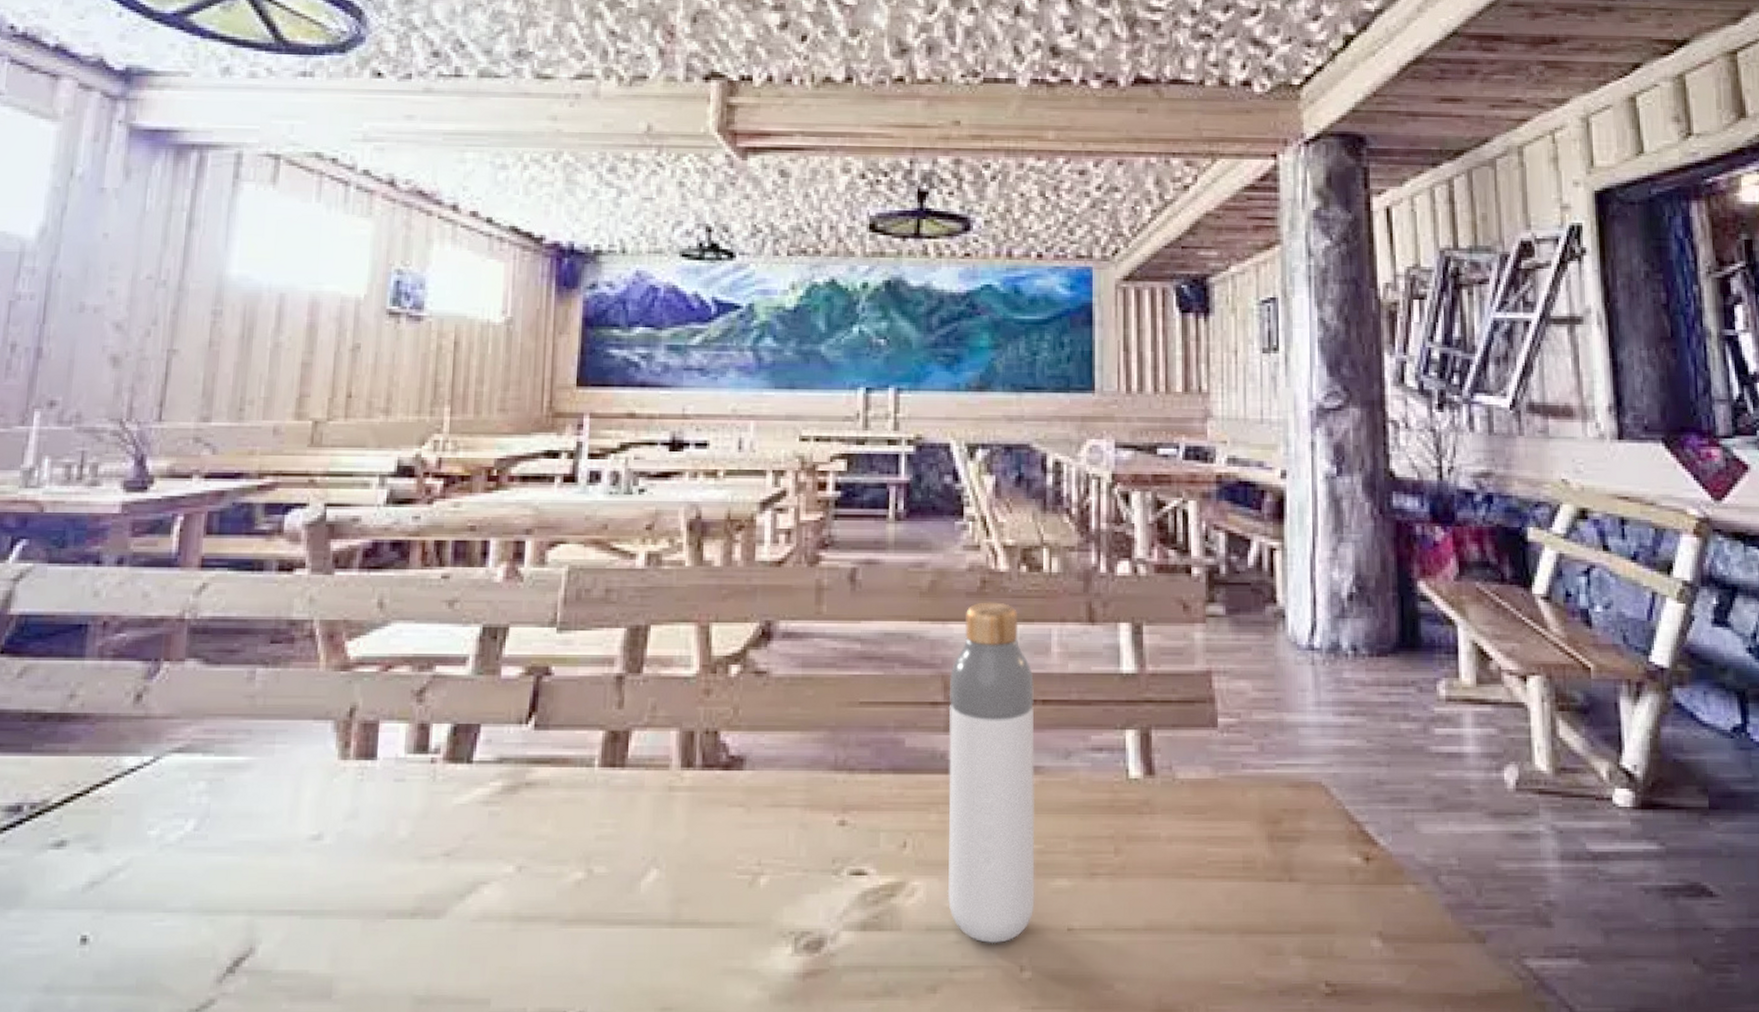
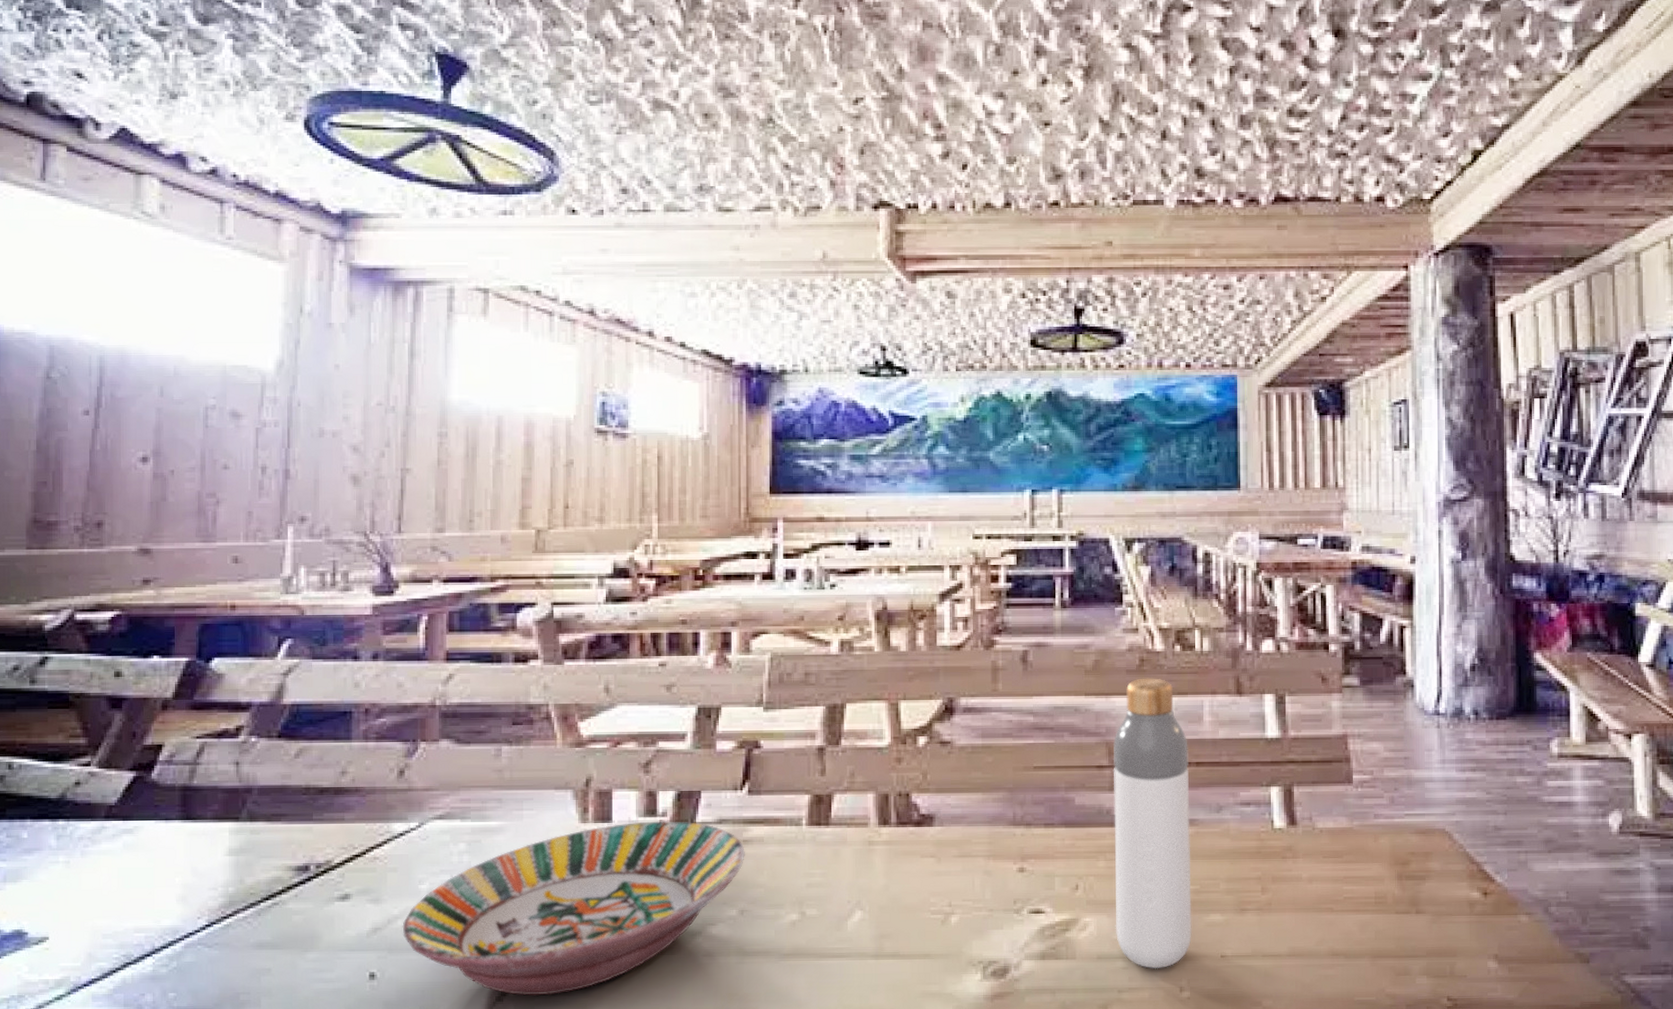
serving bowl: none [123,759,527,967] -> present [402,821,745,996]

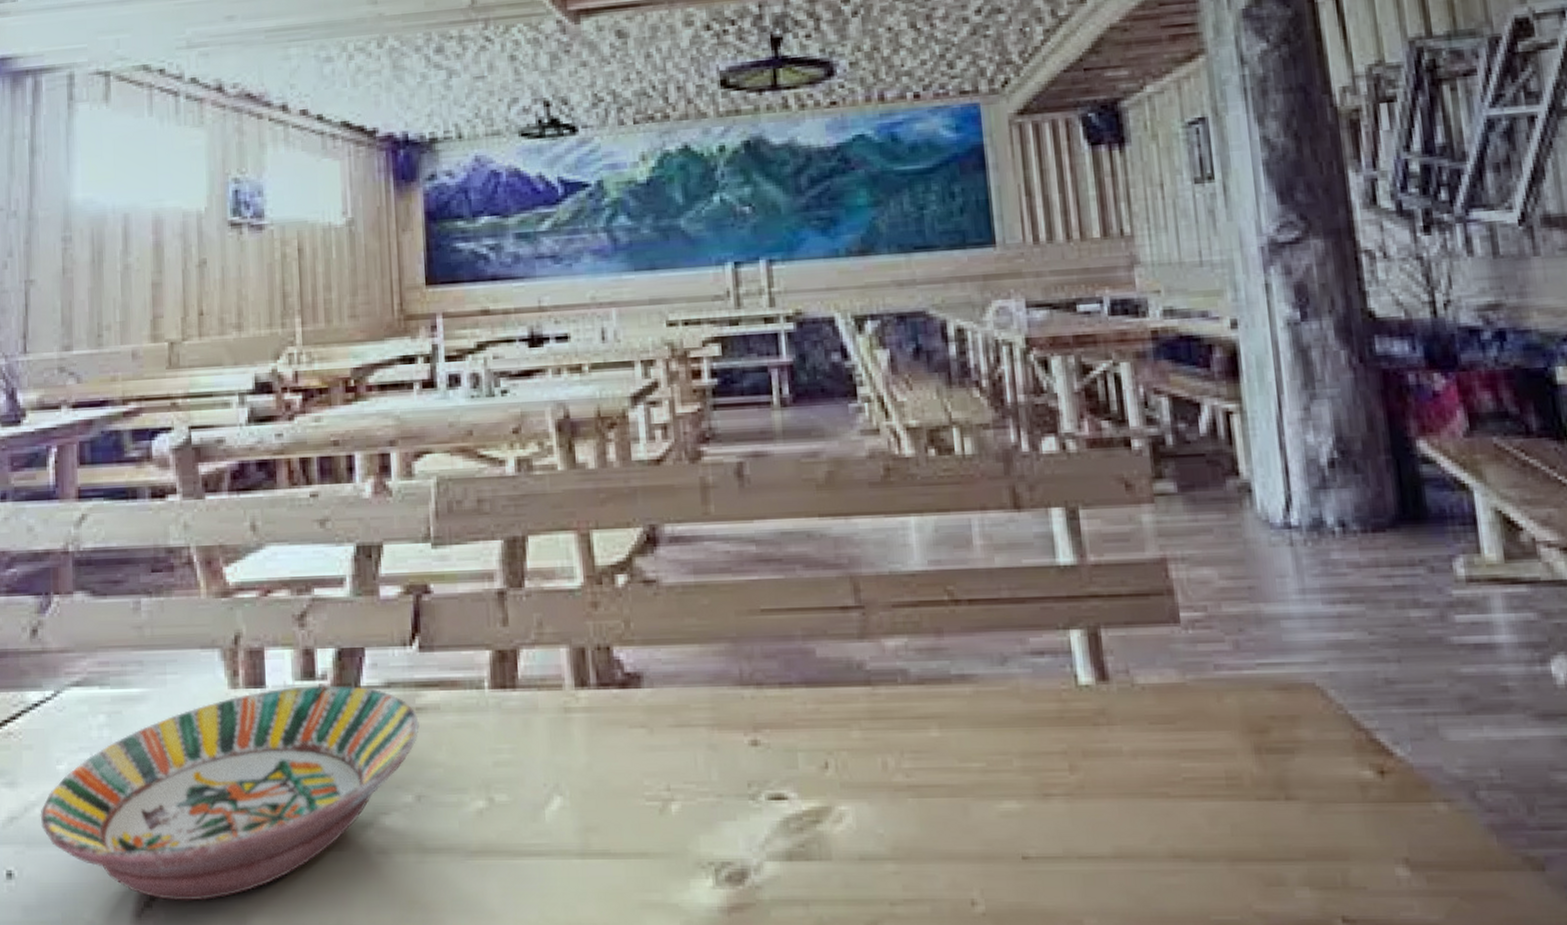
bottle: present [1113,678,1192,969] -> none [859,491,981,875]

